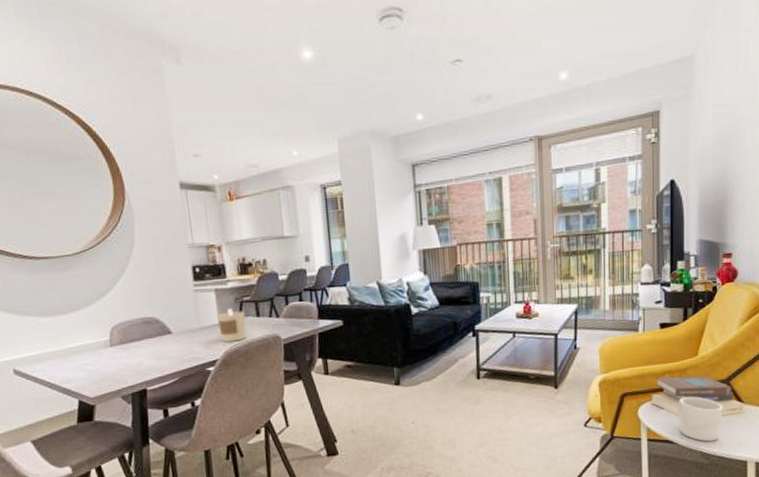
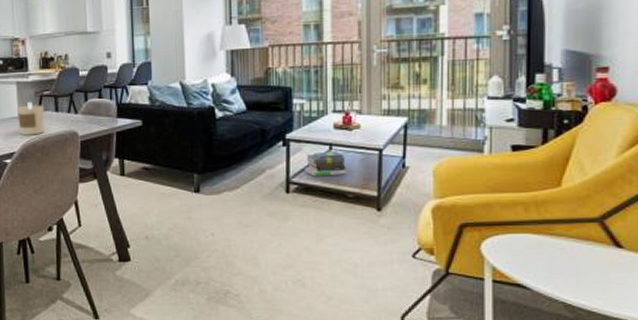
books: none [492,338,528,362] -> present [305,151,346,177]
books: present [650,375,744,416] -> none [497,208,624,261]
mug: present [677,396,724,442] -> none [532,234,596,291]

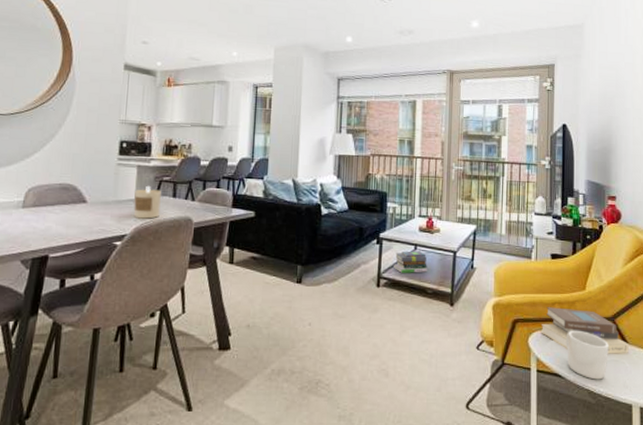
books: none [497,208,624,261] -> present [540,307,629,354]
mug: none [532,234,596,291] -> present [566,330,610,380]

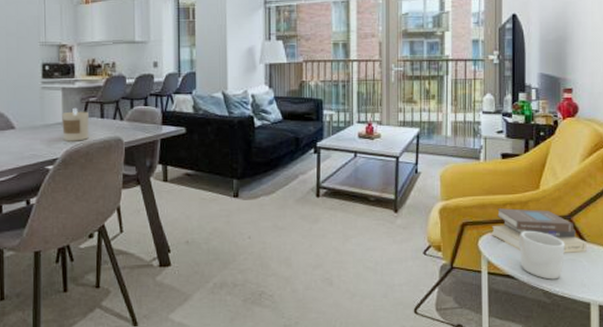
books: present [394,251,427,273] -> none [333,158,369,182]

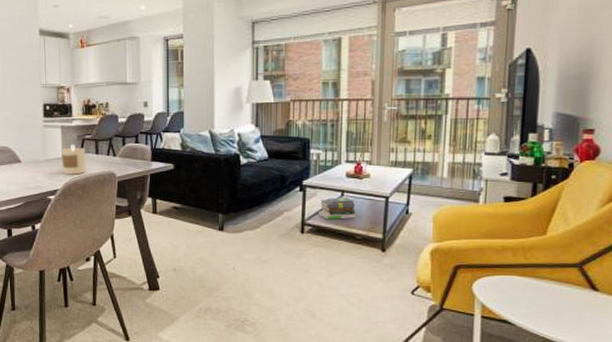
books: none [333,158,369,182] -> present [319,197,356,220]
books: present [491,208,587,253] -> none [487,253,599,302]
mug: present [518,230,566,280] -> none [518,276,574,328]

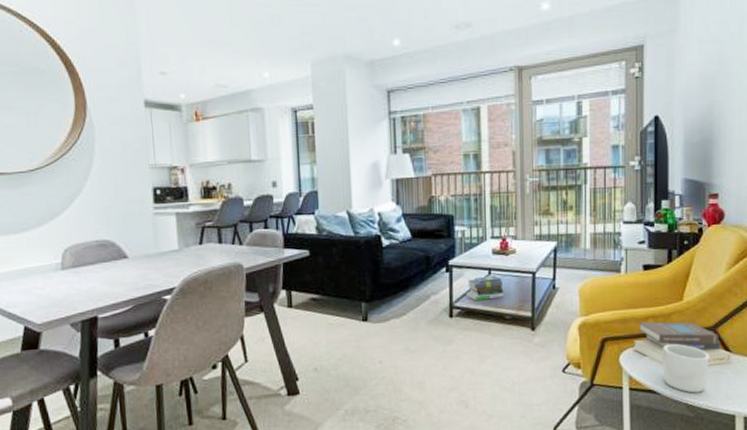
candle: present [61,144,85,175] -> none [177,233,207,270]
books: none [487,253,599,302] -> present [633,321,732,366]
mug: none [518,276,574,328] -> present [661,343,710,393]

